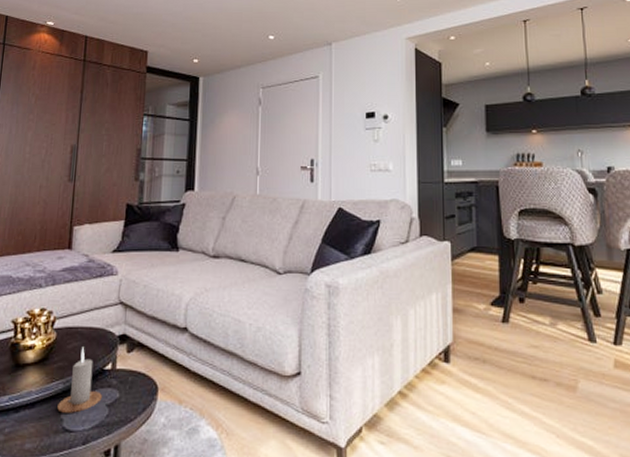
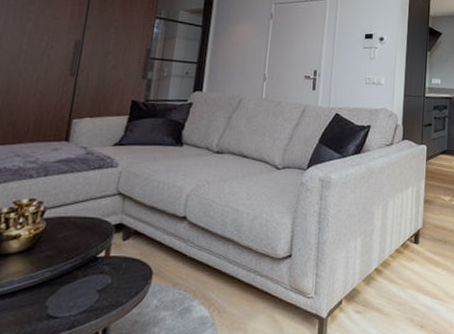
candle: present [57,346,102,413] -> none [42,235,93,300]

